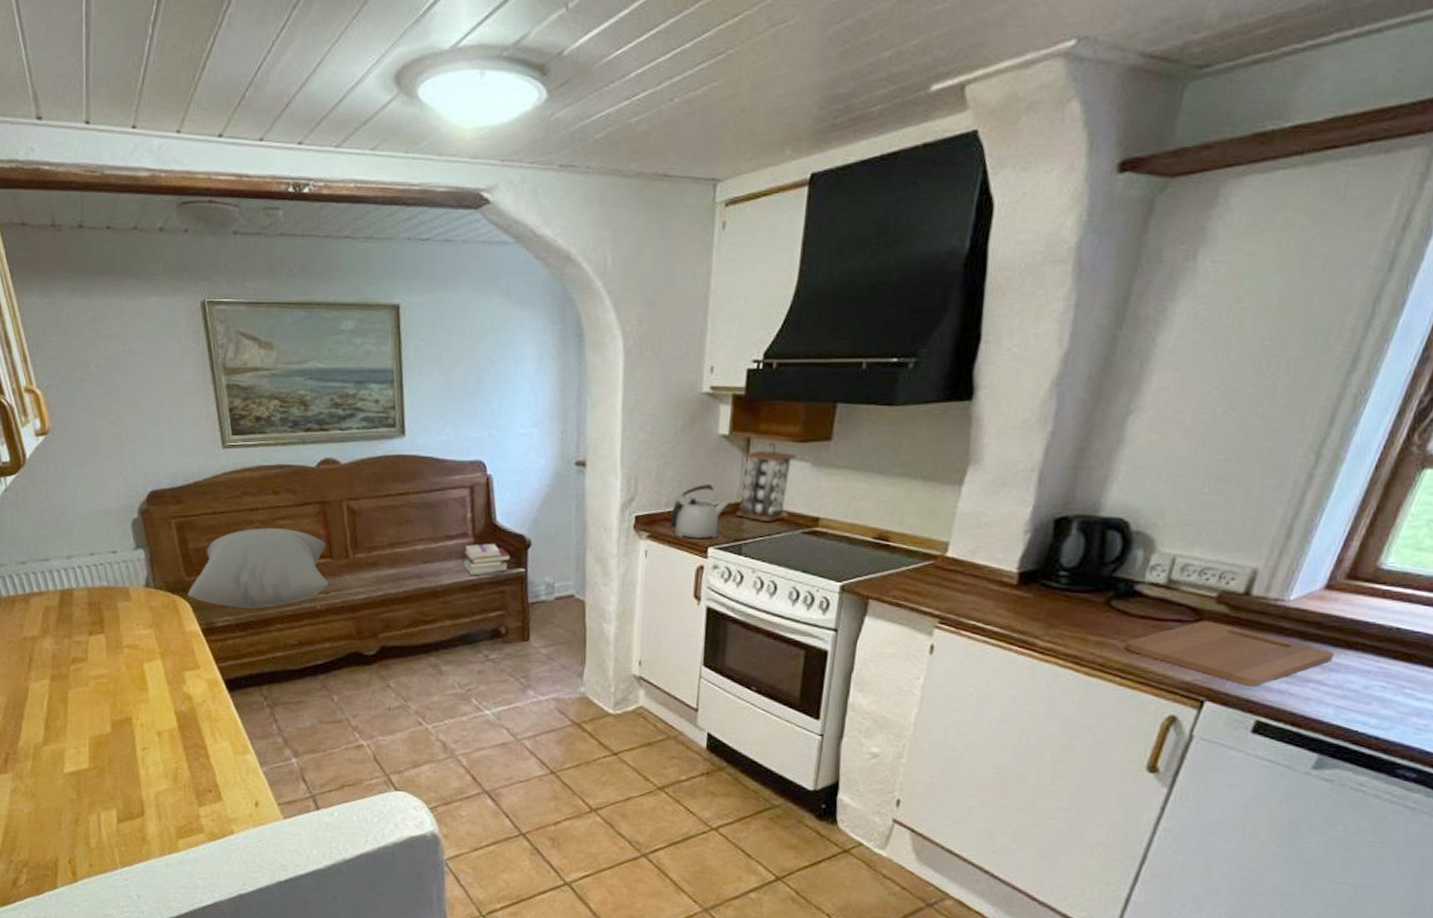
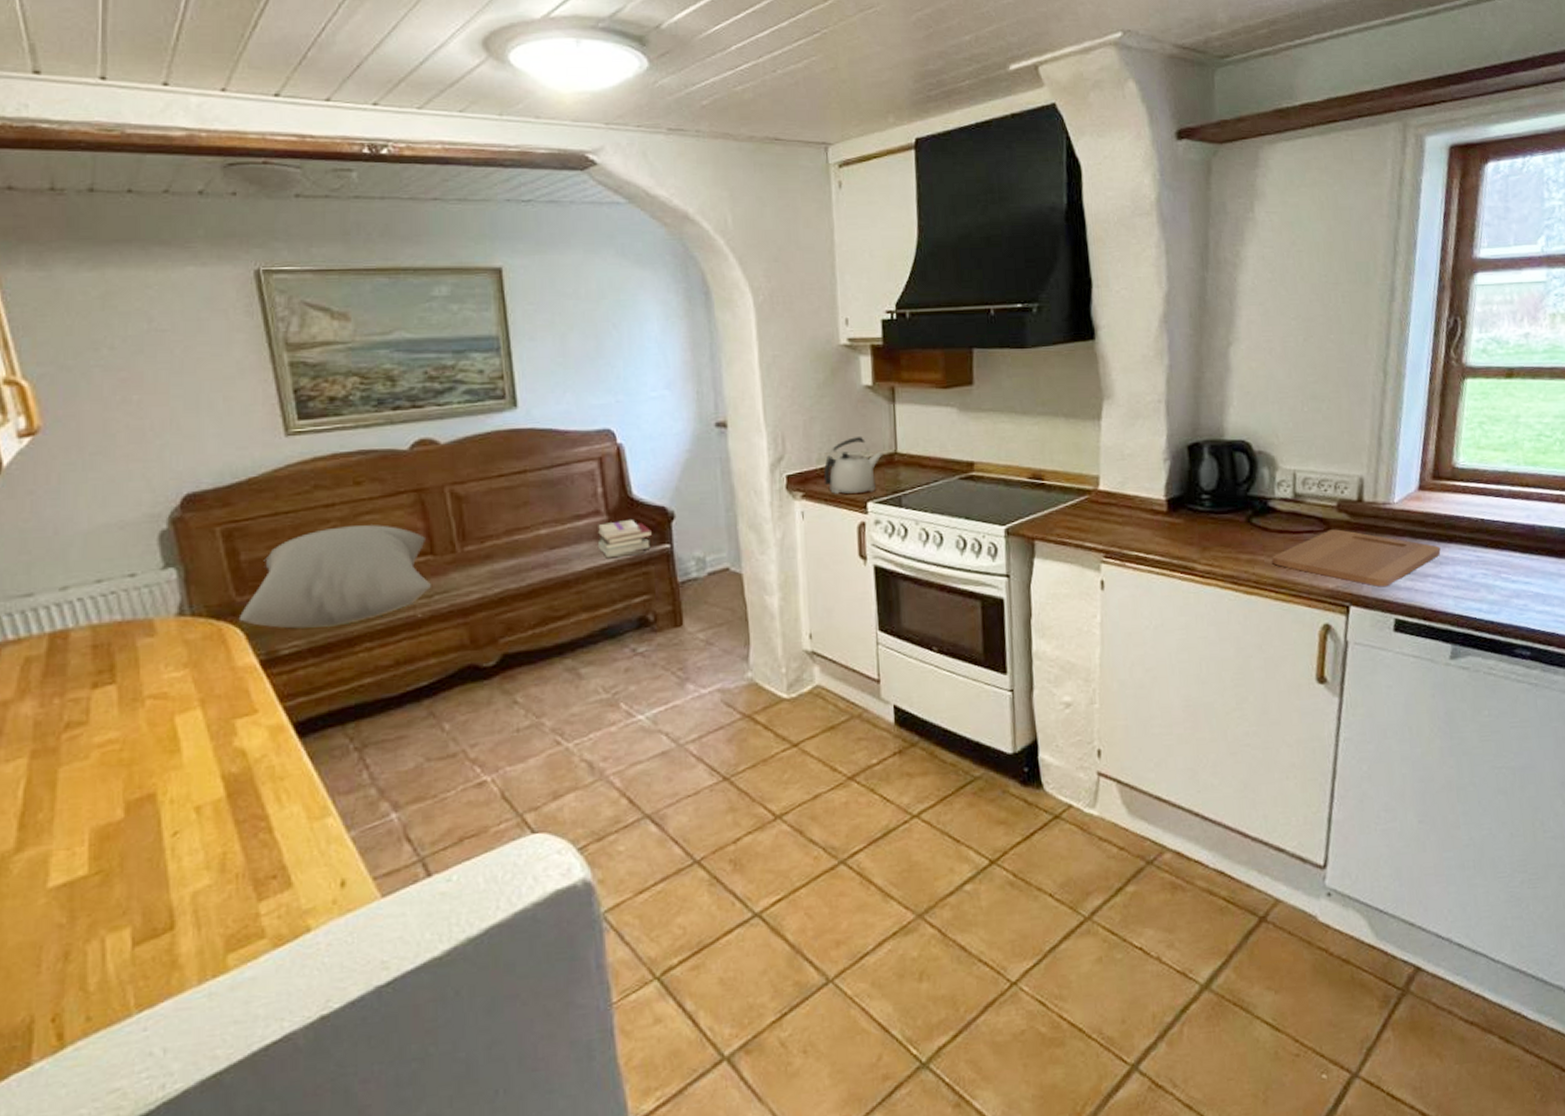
spice rack: present [735,443,797,521] -> none [889,391,942,470]

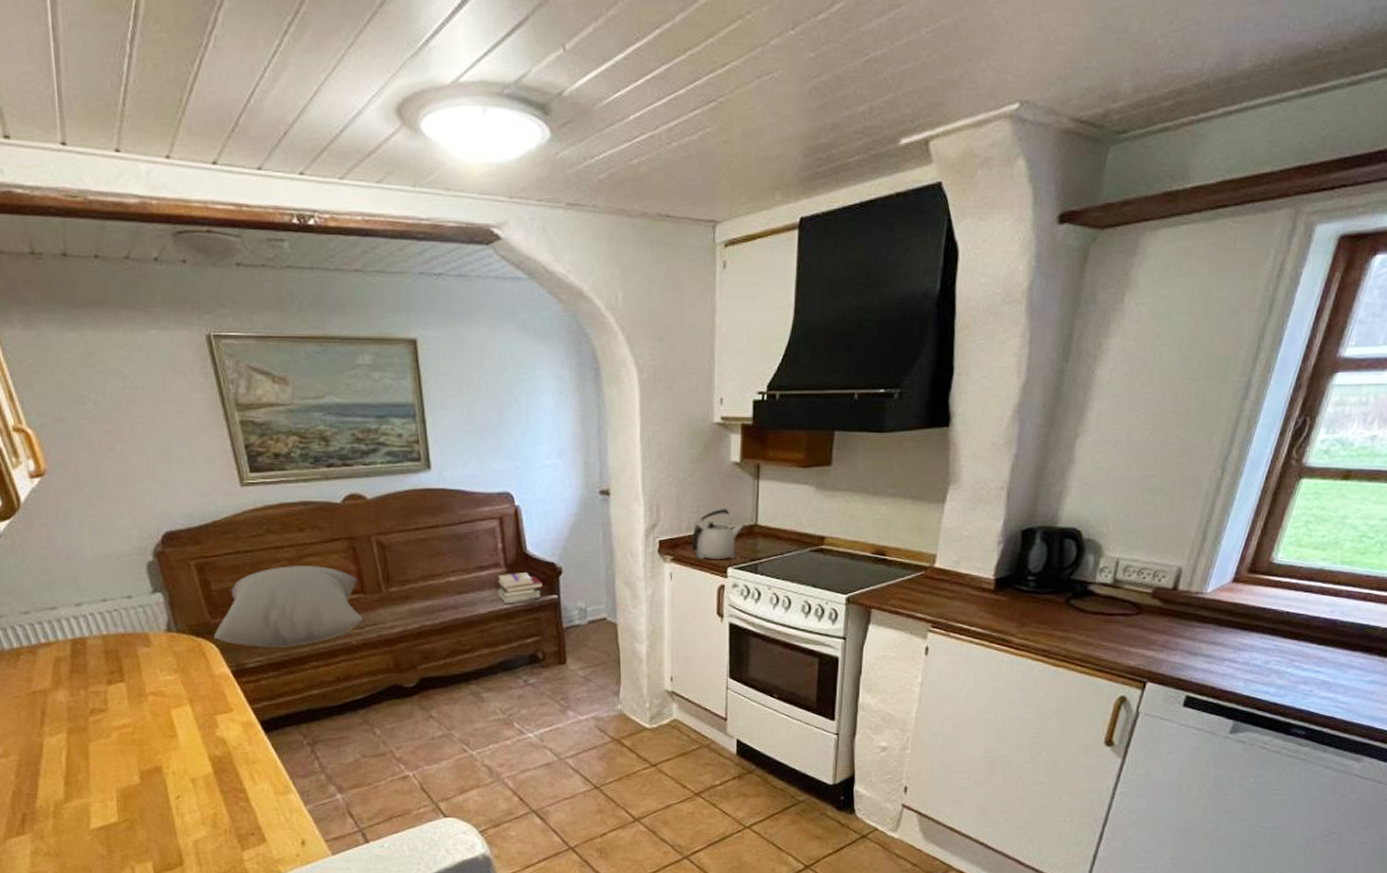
cutting board: present [1272,529,1441,588] -> none [1083,614,1242,668]

